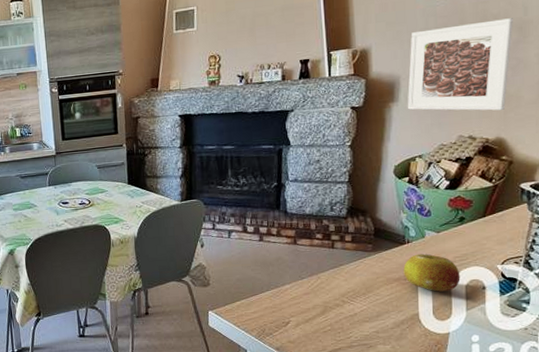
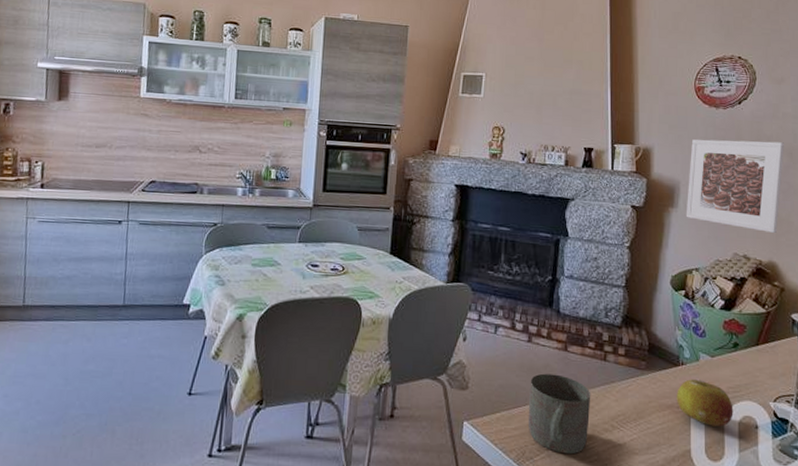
mug: none [264,264,322,328] -> present [528,373,591,454]

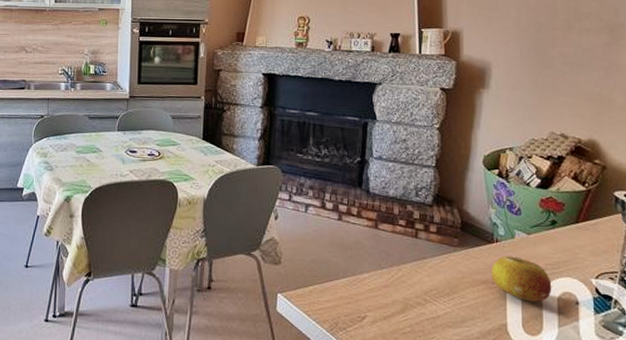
mug: present [528,373,591,454] -> none [340,249,403,326]
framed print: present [686,139,784,233] -> none [498,19,605,111]

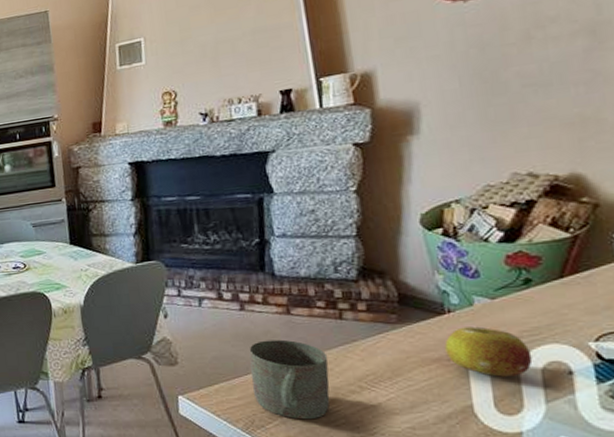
mug: none [340,249,403,326] -> present [249,339,330,420]

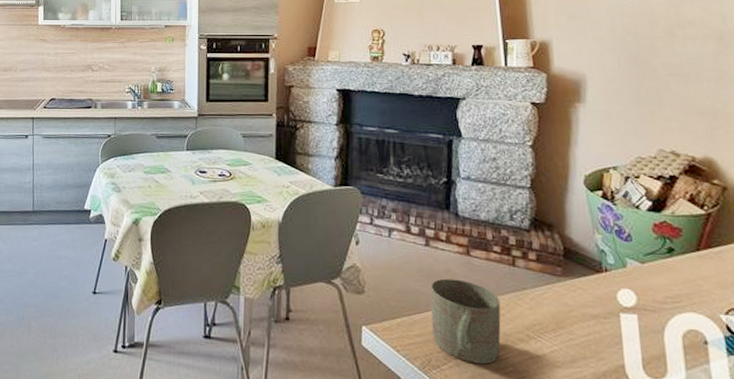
fruit: present [444,326,533,377] -> none [602,287,675,341]

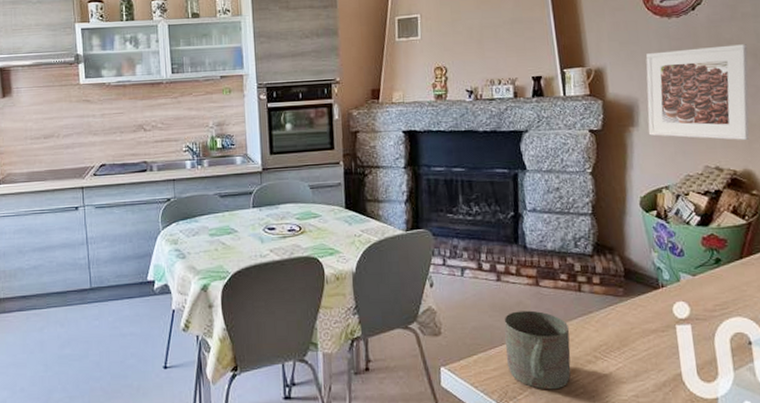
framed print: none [596,26,712,126] -> present [646,44,750,140]

